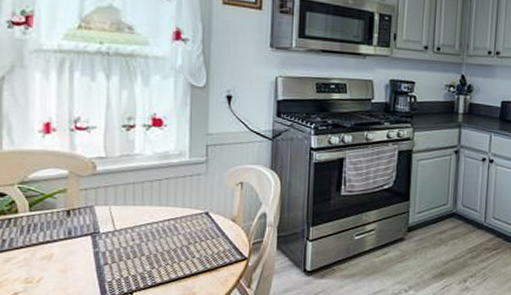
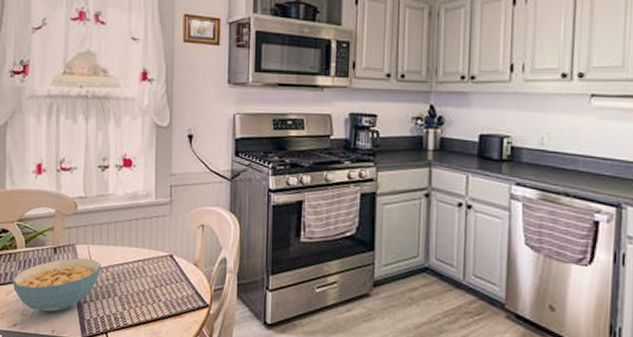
cereal bowl: none [12,219,125,277] -> present [12,257,101,313]

